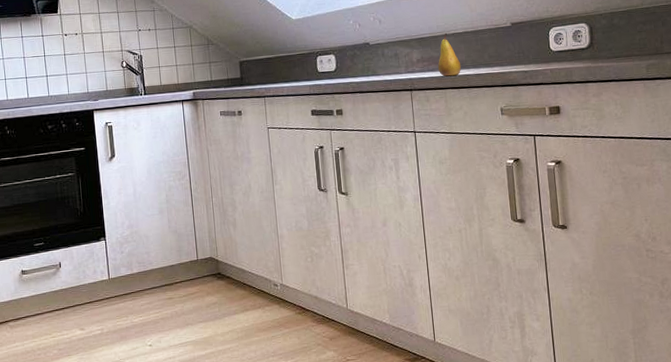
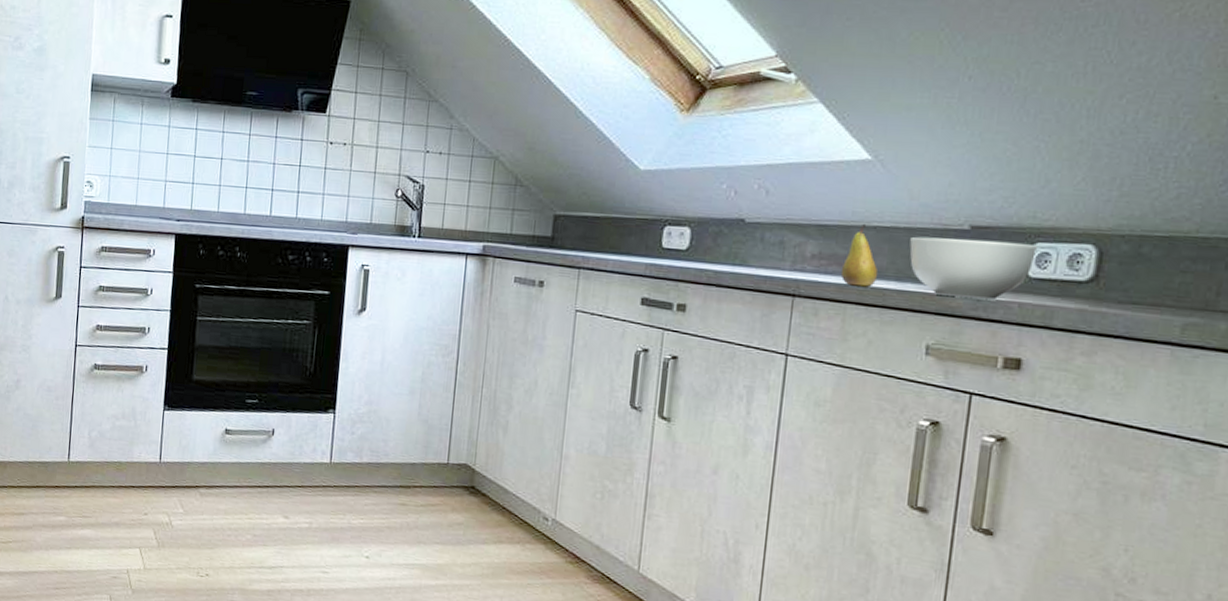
bowl: none [475,29,554,73] -> present [909,236,1038,300]

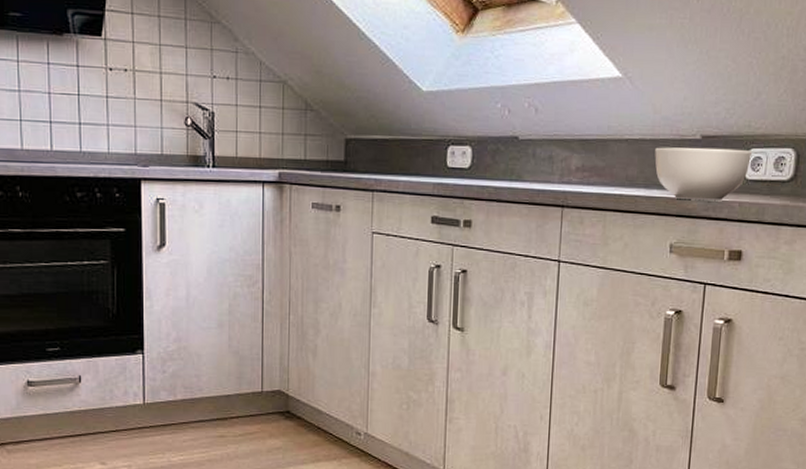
fruit: present [840,223,879,289] -> none [600,137,631,196]

